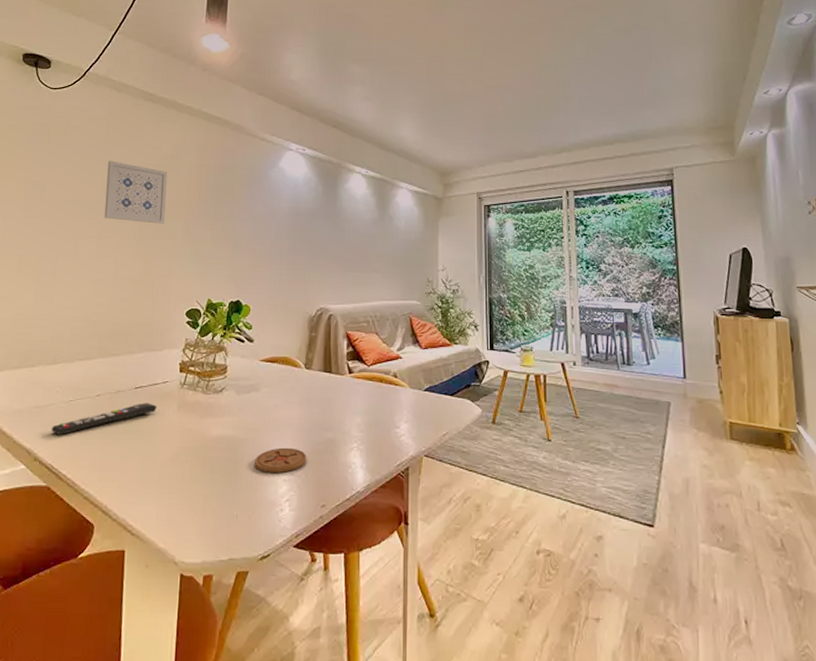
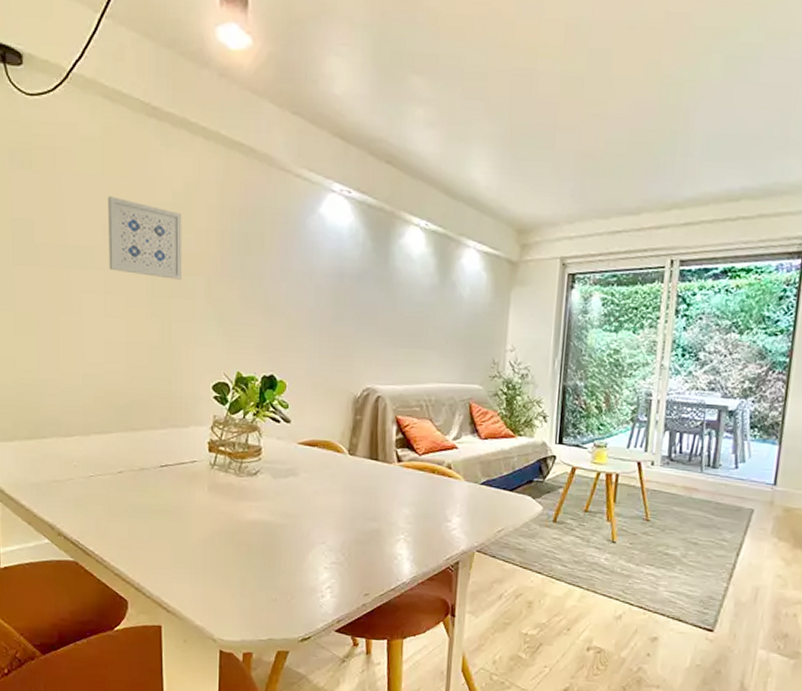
remote control: present [51,403,157,435] -> none [72,482,186,511]
coaster: present [255,447,307,474] -> none [294,535,350,561]

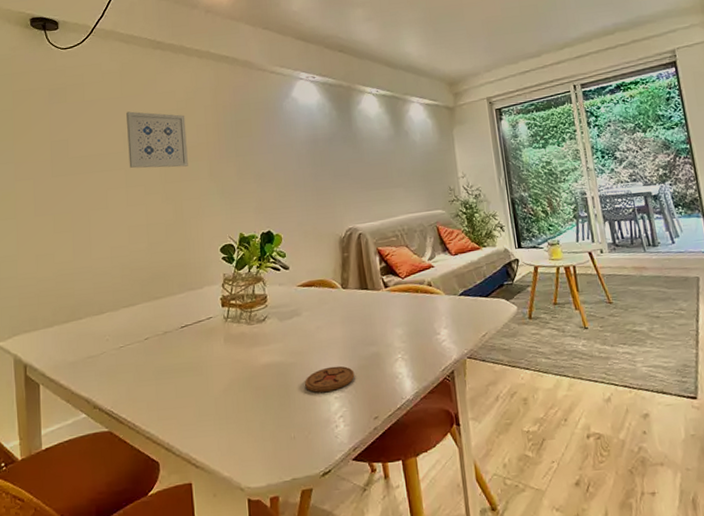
coaster: none [294,535,350,561] -> present [305,366,355,393]

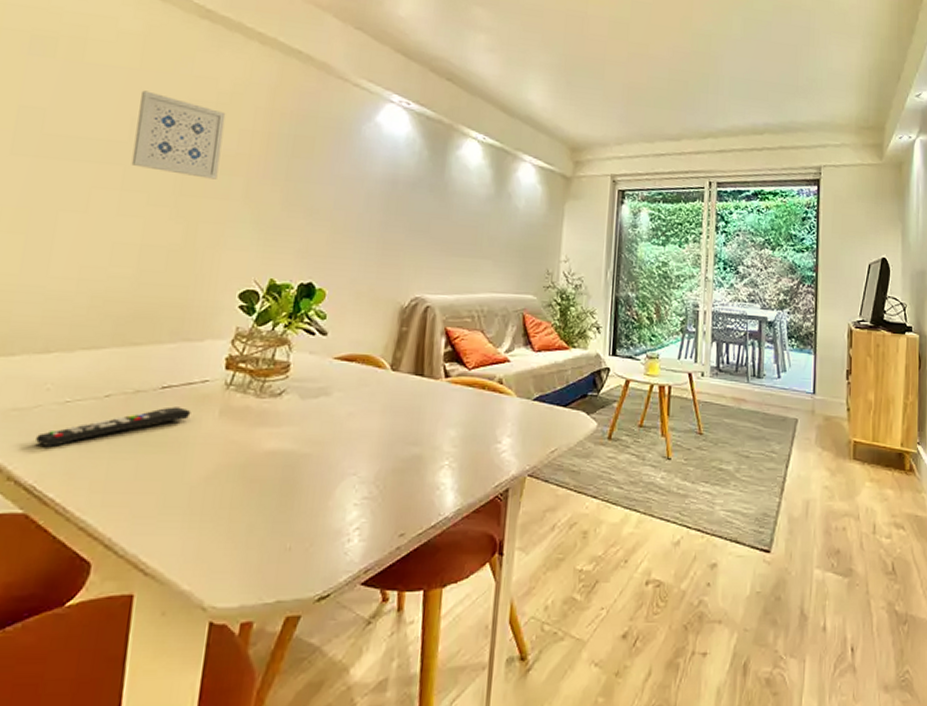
remote control: none [105,340,205,381] -> present [34,407,191,447]
coaster: present [305,366,355,393] -> none [318,465,386,497]

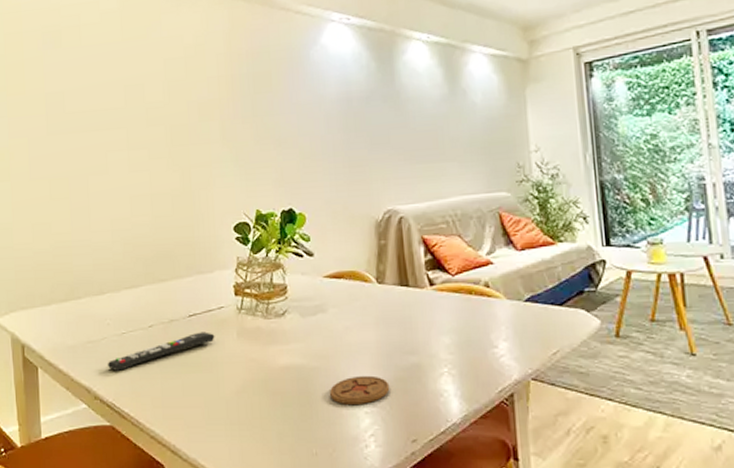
wall art: present [131,90,226,180] -> none [128,59,198,128]
coaster: none [318,465,386,497] -> present [330,375,390,406]

